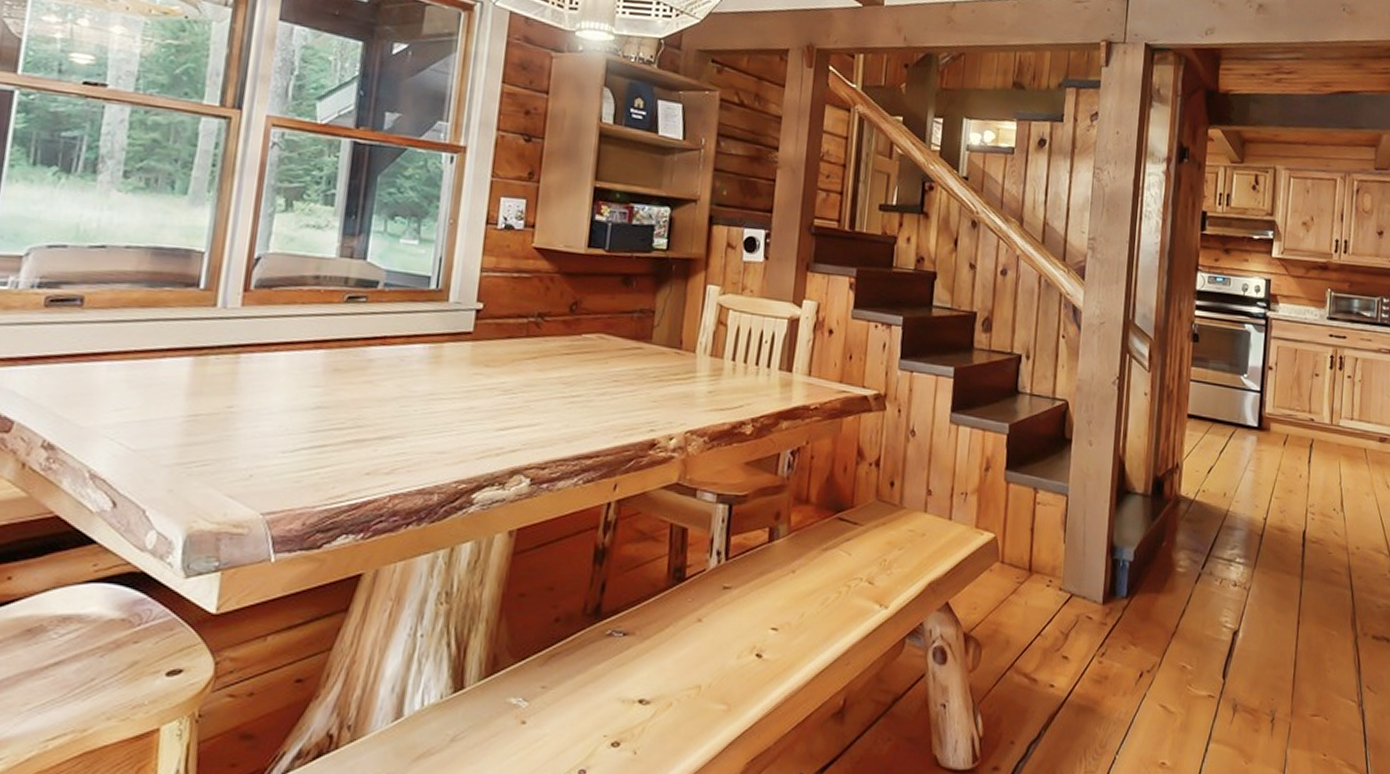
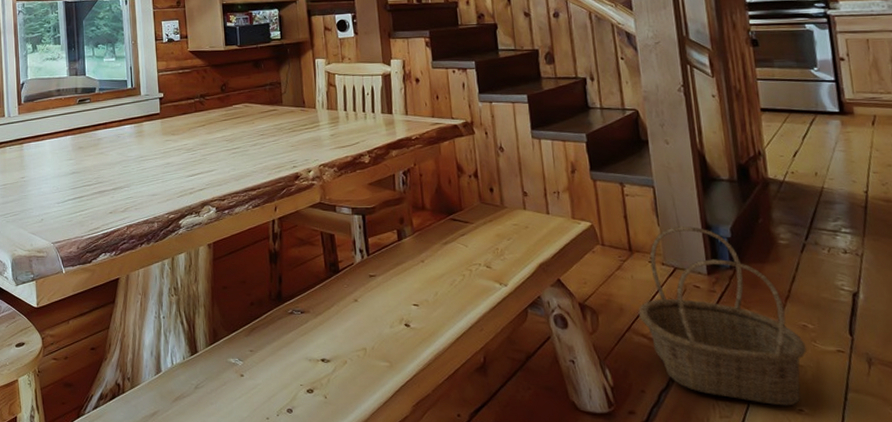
basket: none [1024,545,1181,759] -> present [638,226,807,406]

